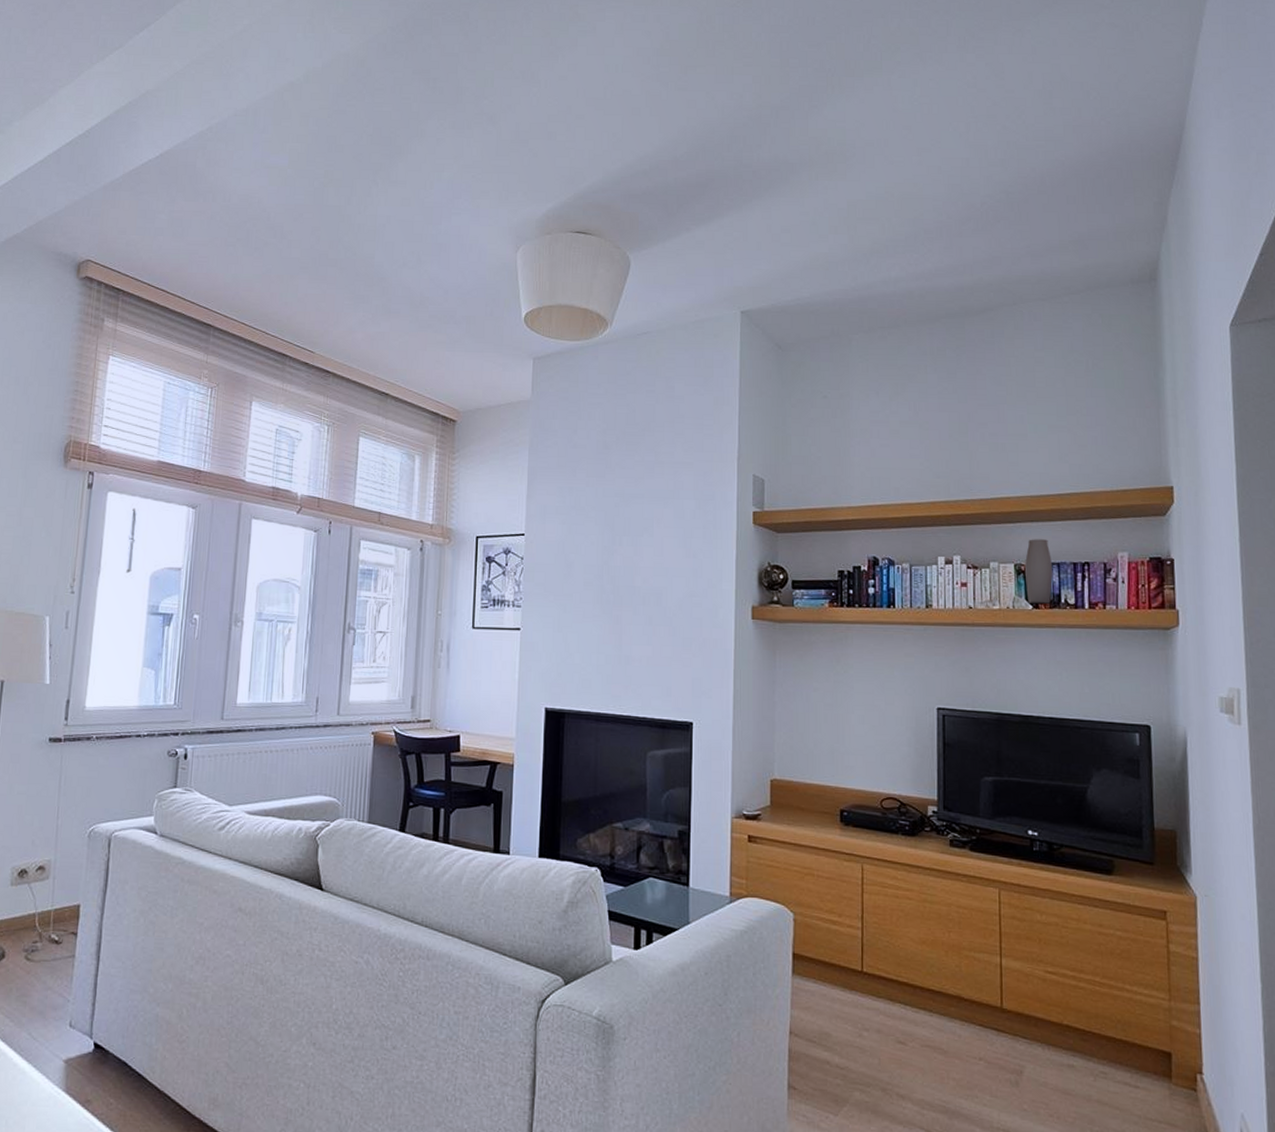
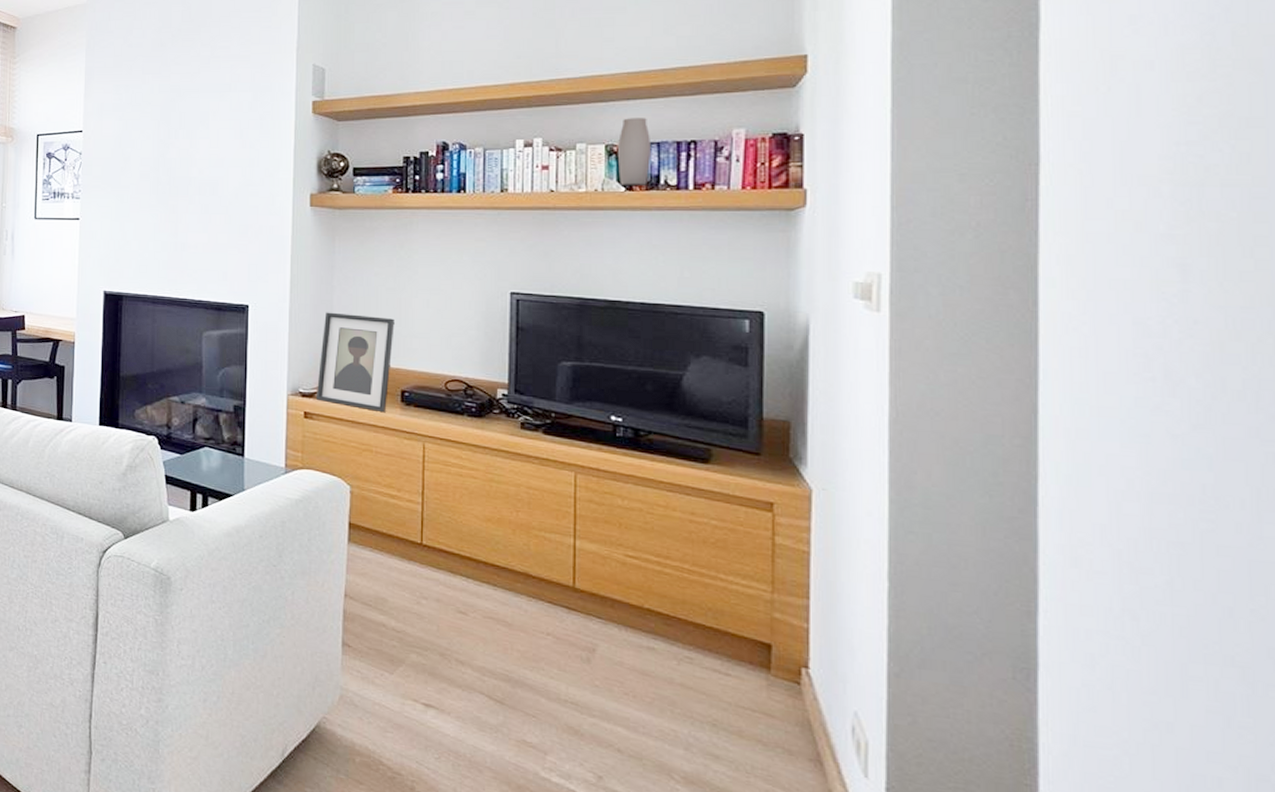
picture frame: none [759,729,833,834] -> present [315,312,395,413]

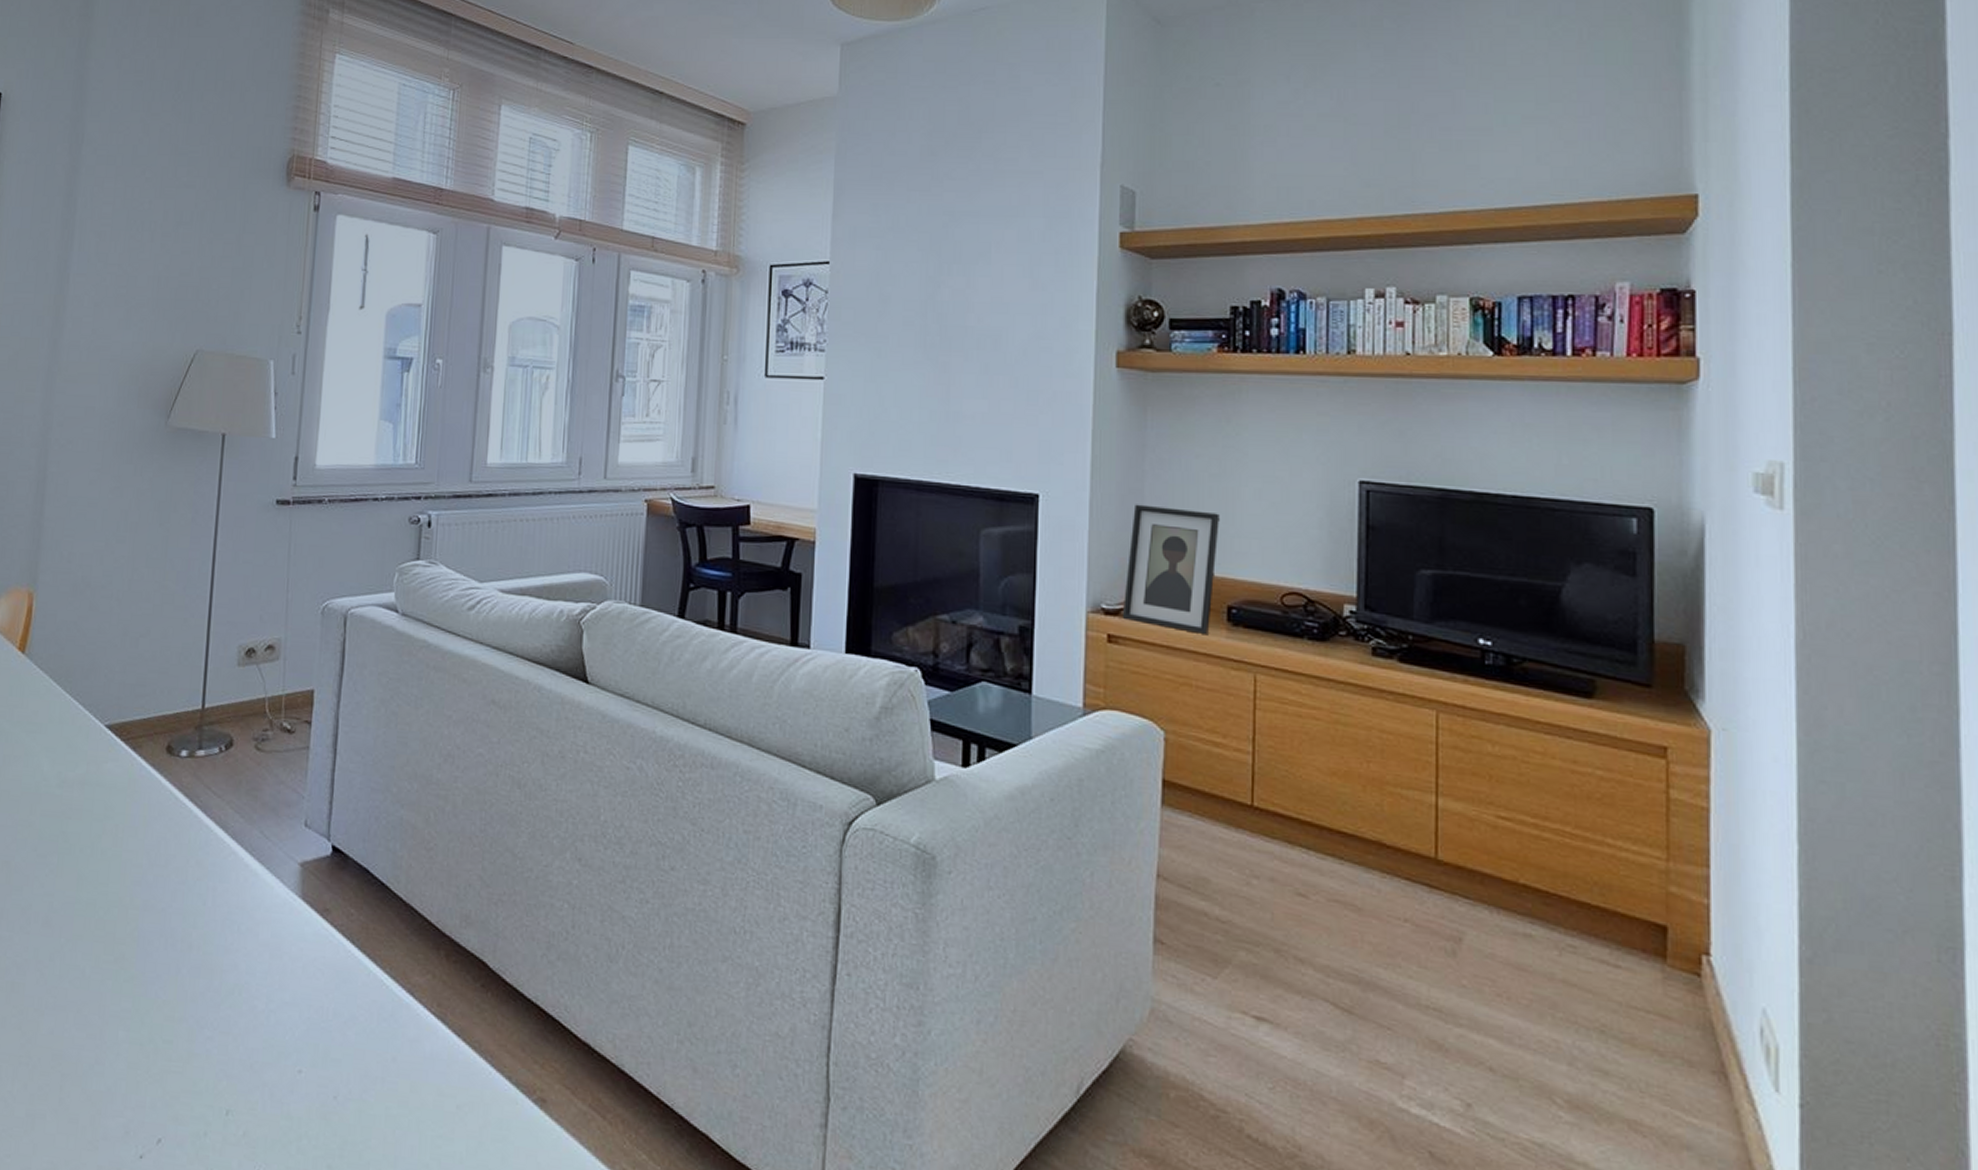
vase: present [617,118,652,187] -> none [1483,265,1524,351]

